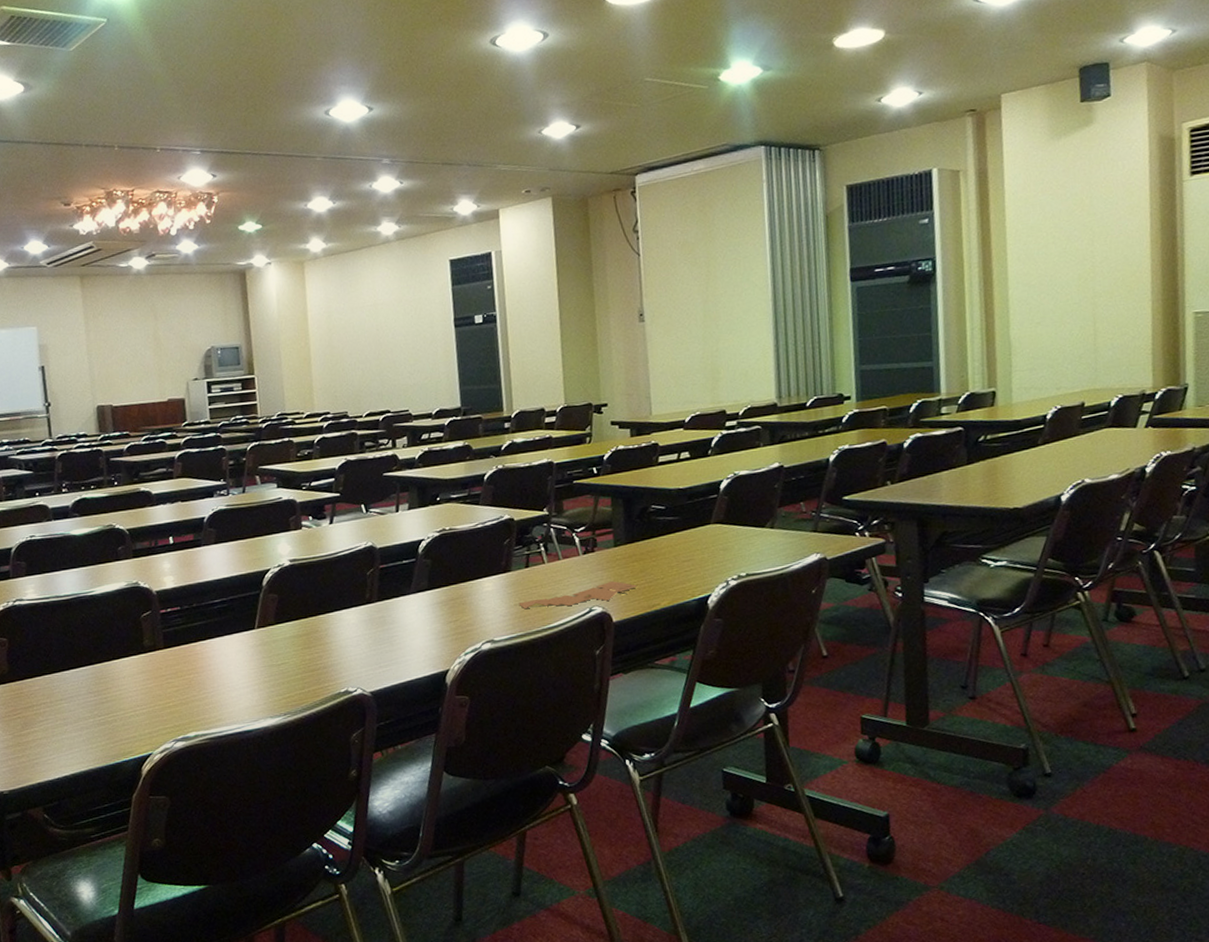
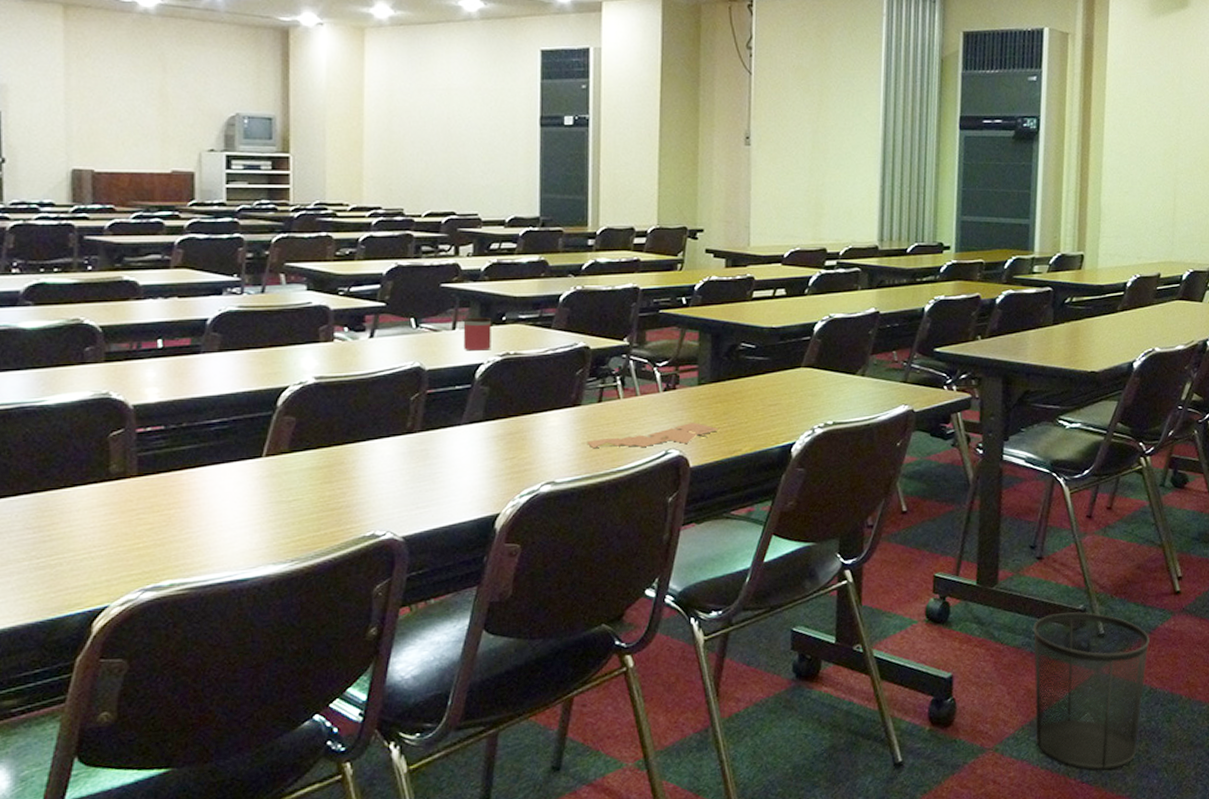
beverage cup: none [403,499,430,530] -> present [461,317,492,351]
waste bin: none [971,751,1104,912] -> present [1033,612,1150,771]

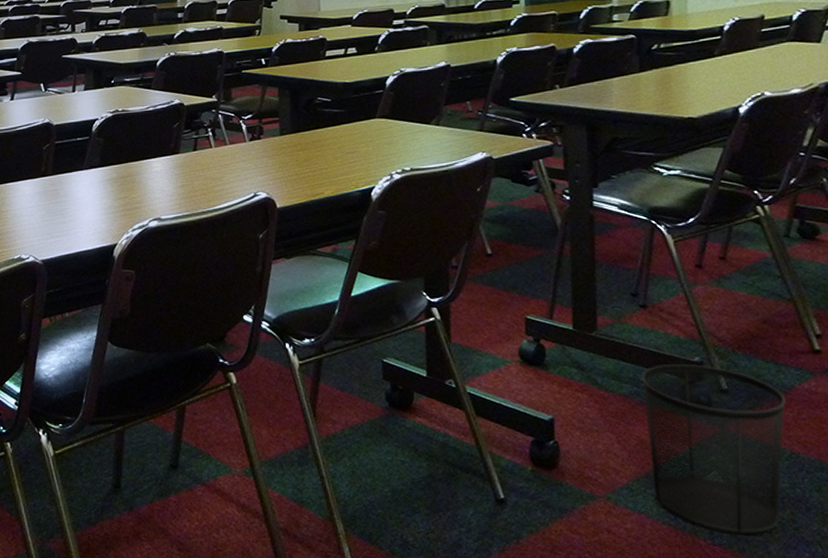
beverage cup: present [461,317,492,351] -> none [79,81,104,109]
papers: present [586,422,720,449] -> none [185,168,302,191]

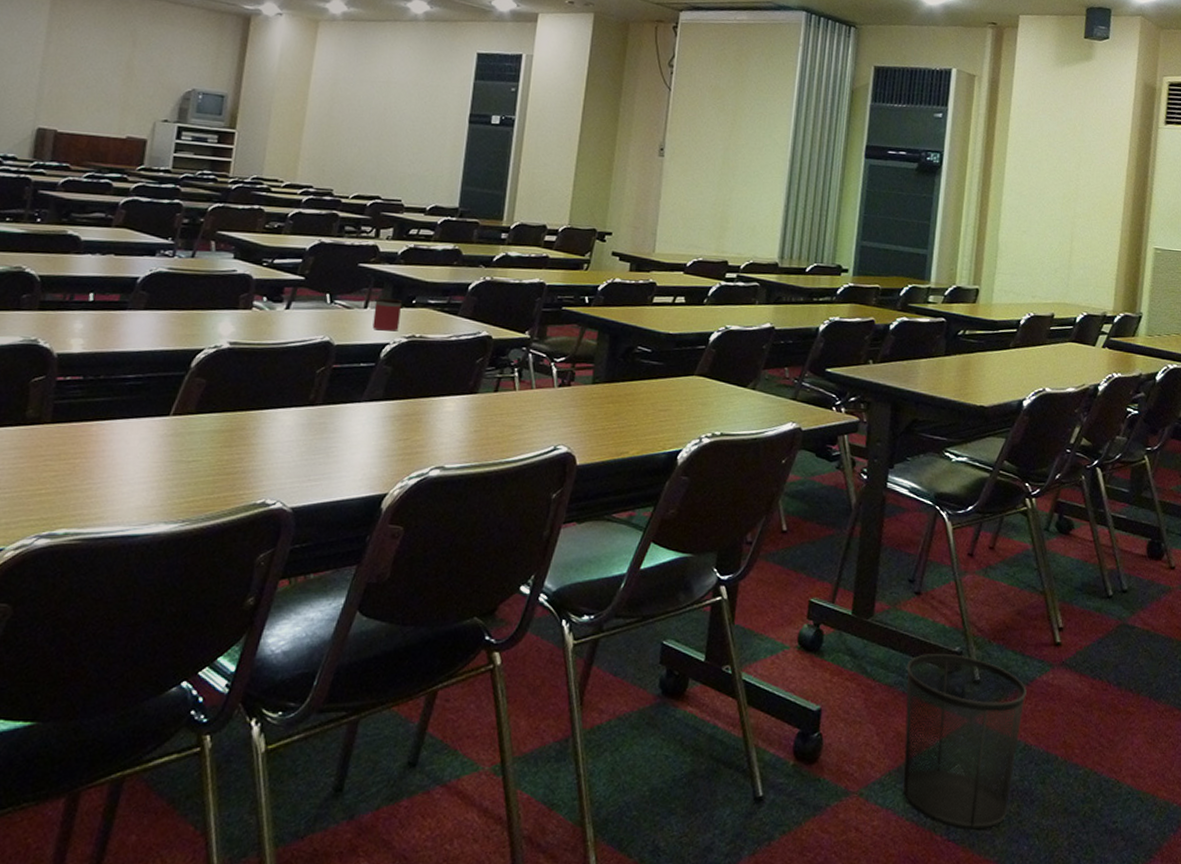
beverage cup: none [79,81,104,109] -> present [372,297,403,331]

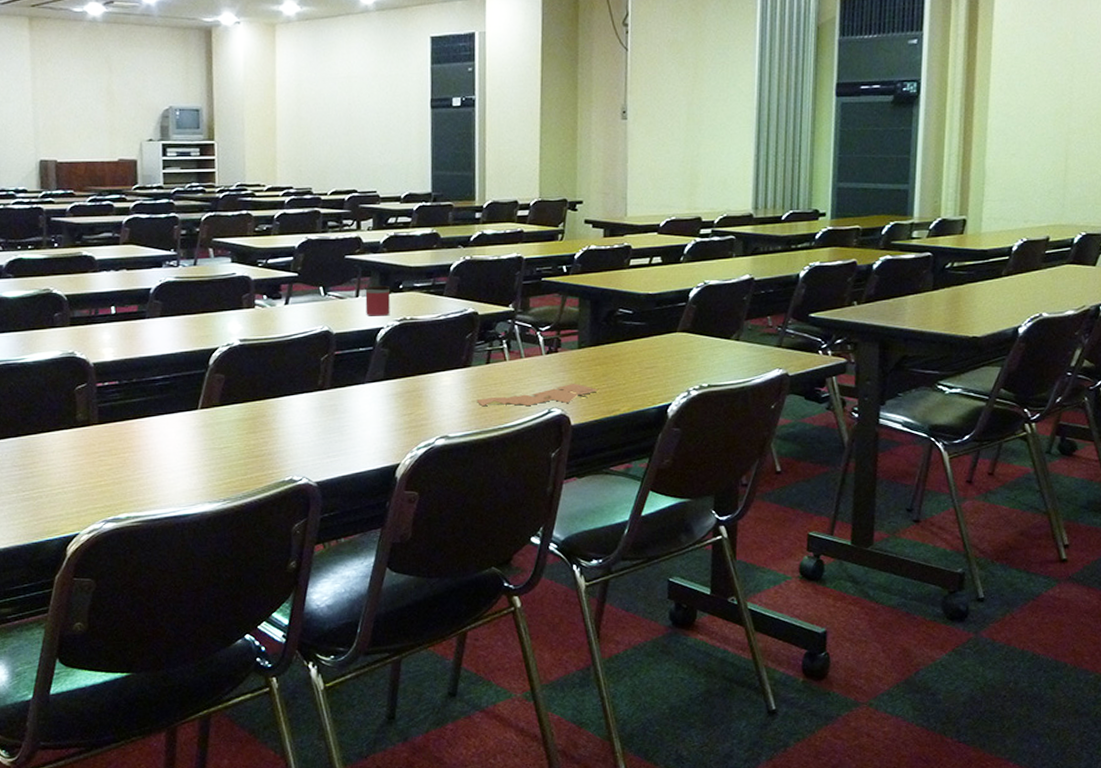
papers: none [479,420,609,441] -> present [476,383,599,407]
waste bin: present [902,654,1027,830] -> none [909,575,1033,732]

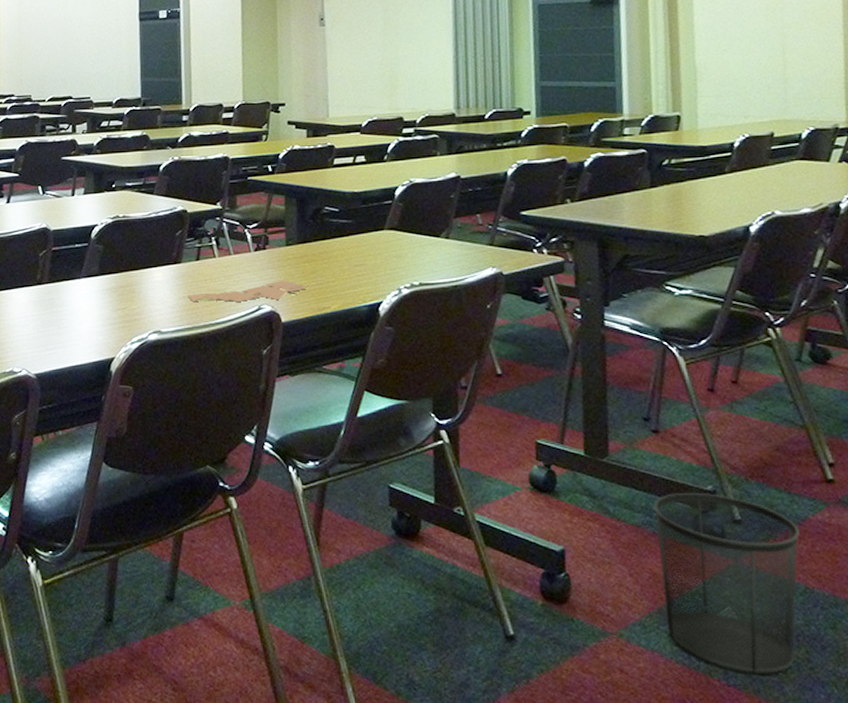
beverage cup: present [364,285,391,316] -> none [79,185,104,214]
waste bin: none [909,575,1033,732] -> present [654,493,800,675]

